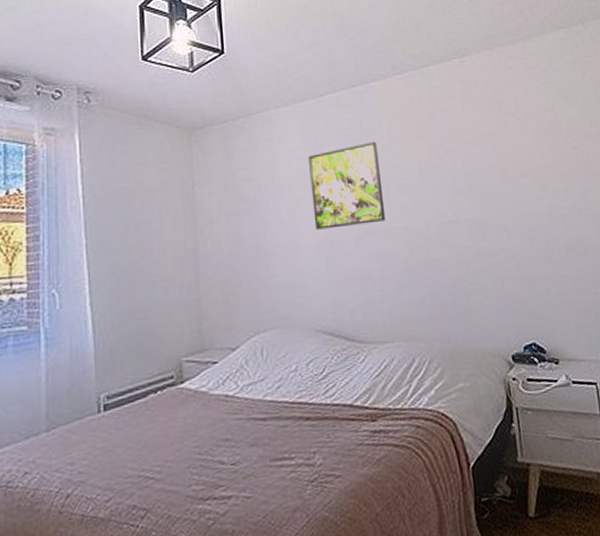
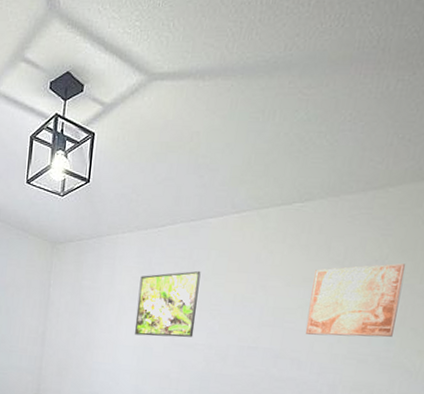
wall art: none [493,109,585,196] -> present [305,263,405,337]

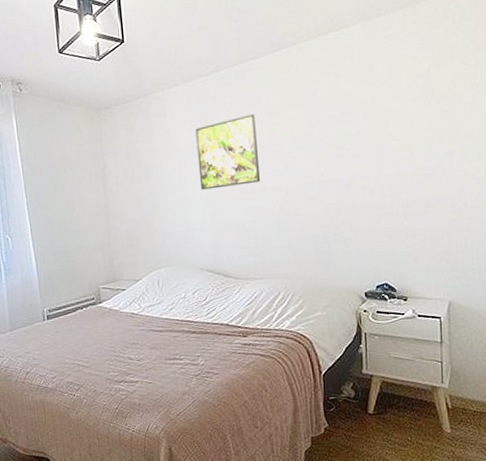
wall art: present [305,263,405,337] -> none [365,74,452,159]

